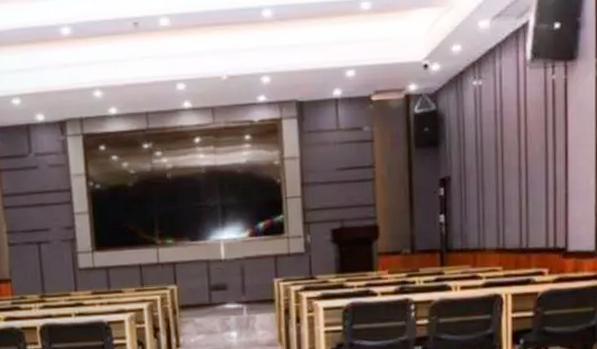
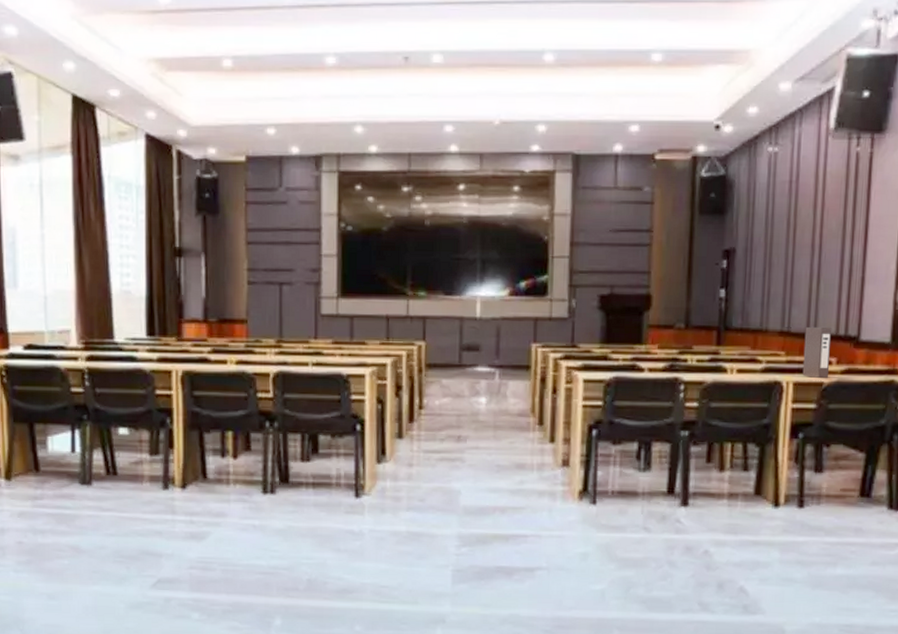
binder: none [518,242,543,289] -> present [802,327,832,379]

